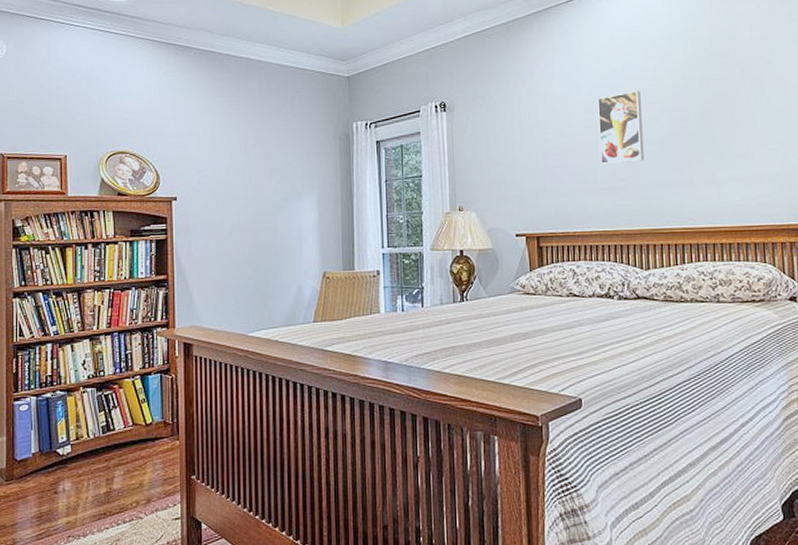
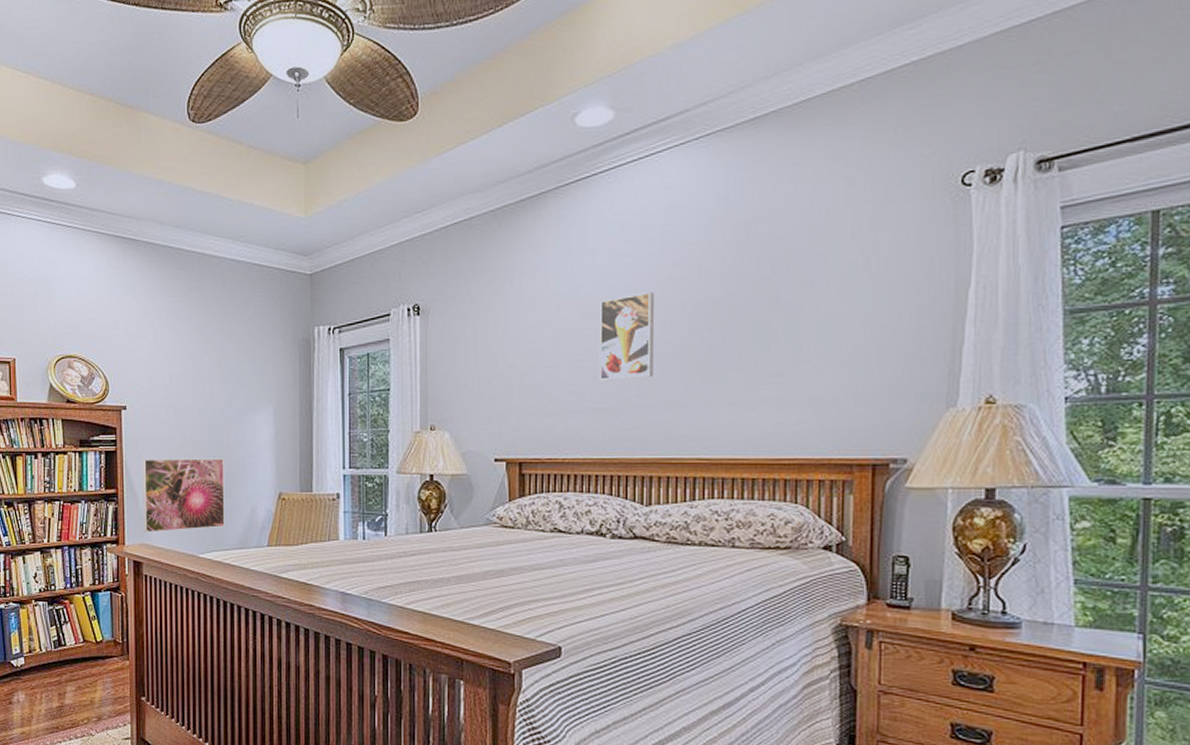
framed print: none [193,242,273,315] -> present [143,458,225,533]

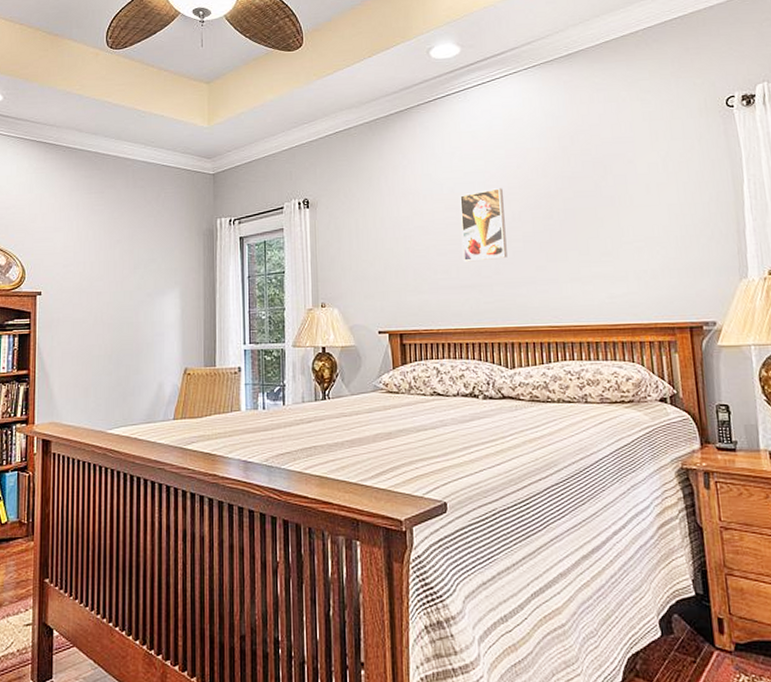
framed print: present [143,458,225,533] -> none [54,338,133,411]

